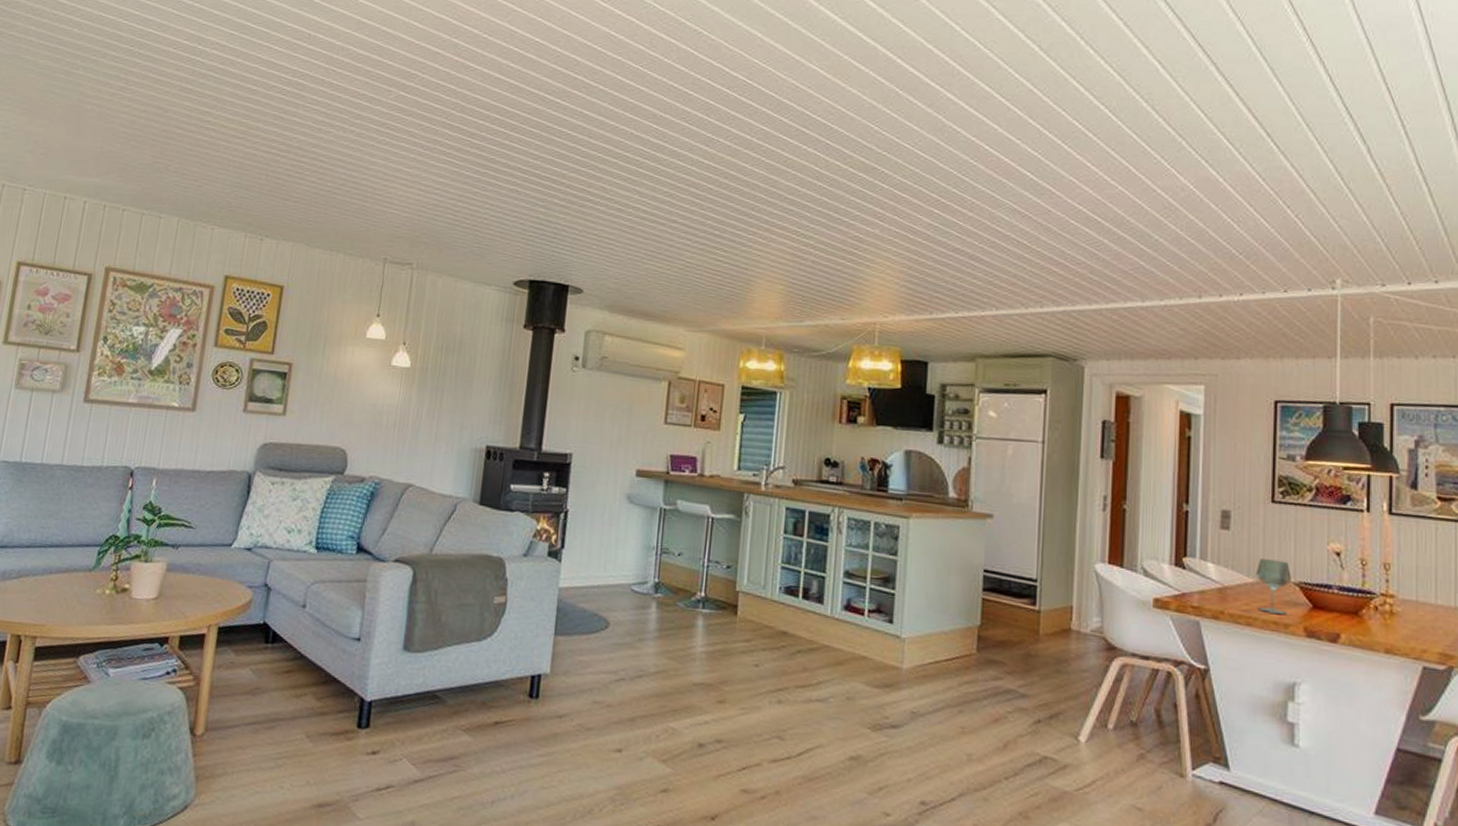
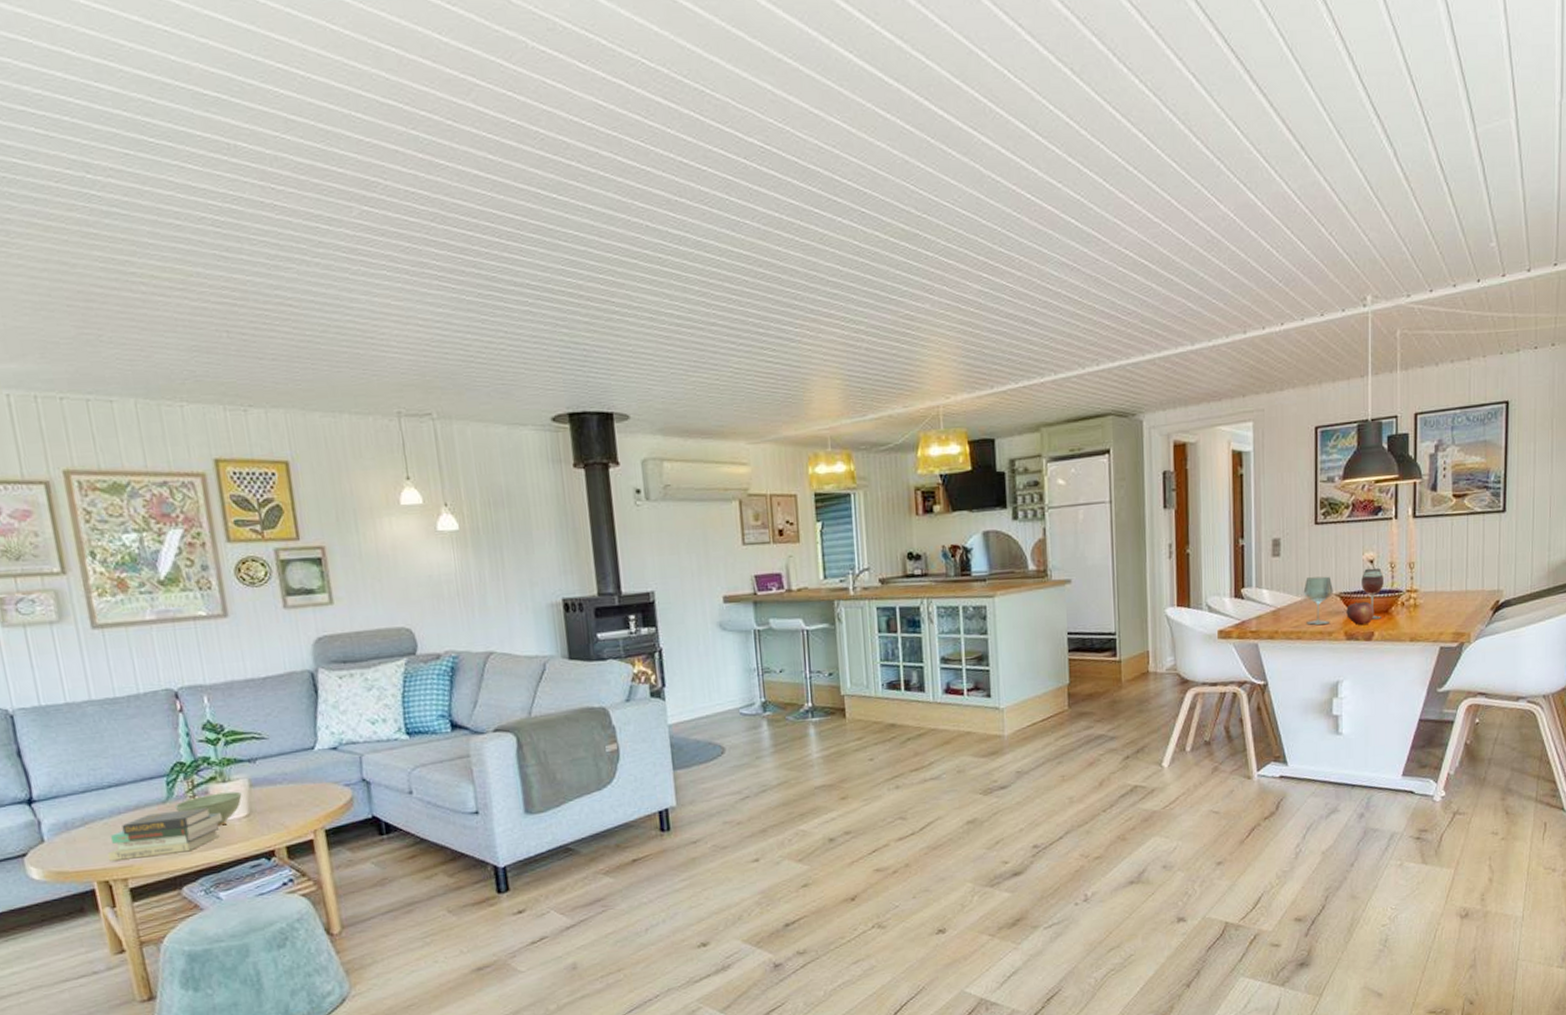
books: none [28,579,135,623] -> present [108,807,223,861]
bowl: none [97,571,158,604] -> present [174,791,242,828]
fruit: none [1307,596,1341,624] -> present [1346,601,1375,626]
wineglass: none [1326,560,1354,620] -> present [1361,568,1385,619]

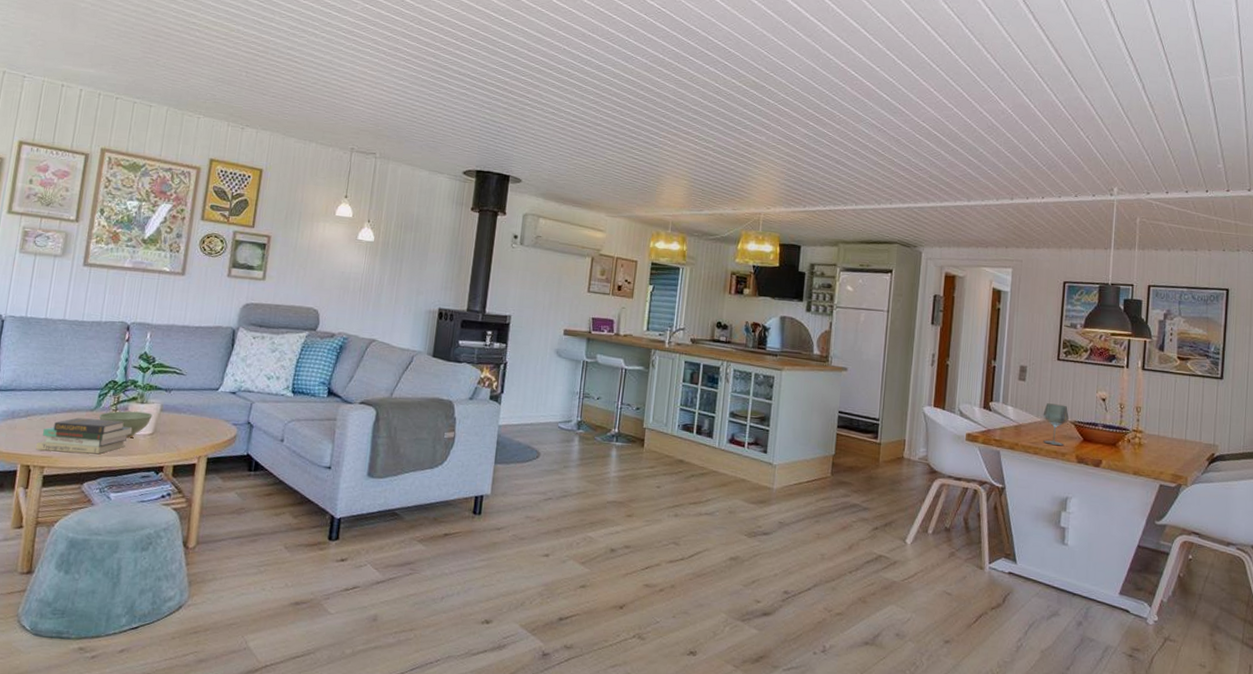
fruit: present [1346,601,1375,626] -> none [1079,431,1104,453]
wineglass: present [1361,568,1385,619] -> none [1094,405,1114,450]

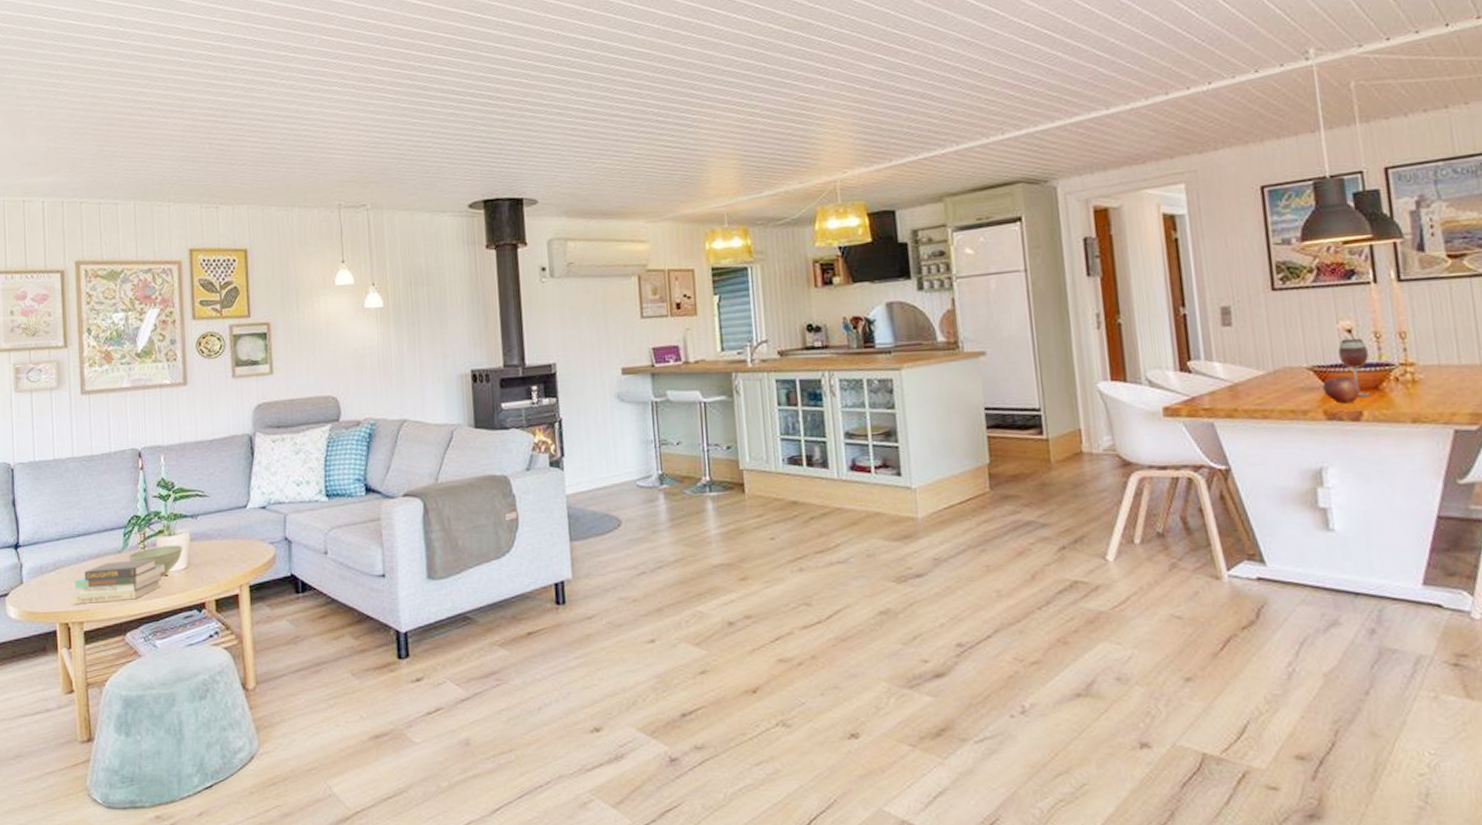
wine glass: present [1042,403,1069,447] -> none [1265,347,1304,403]
fruit: none [1079,431,1104,453] -> present [1323,376,1361,404]
wineglass: none [1094,405,1114,450] -> present [1338,338,1370,397]

